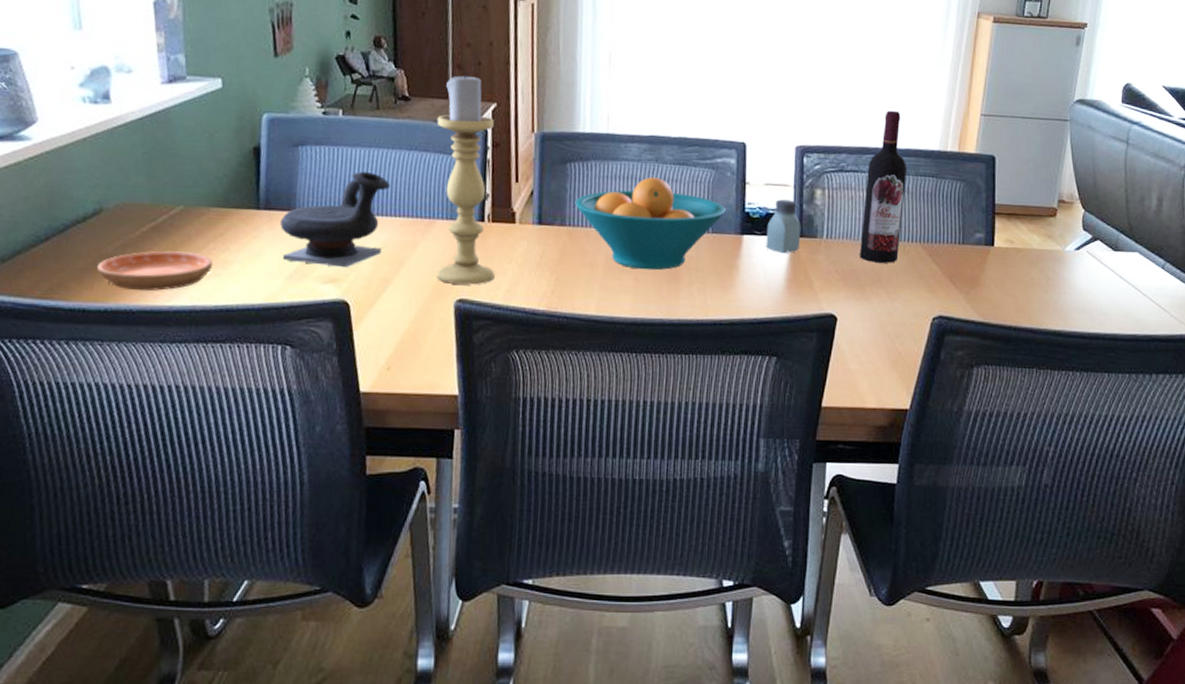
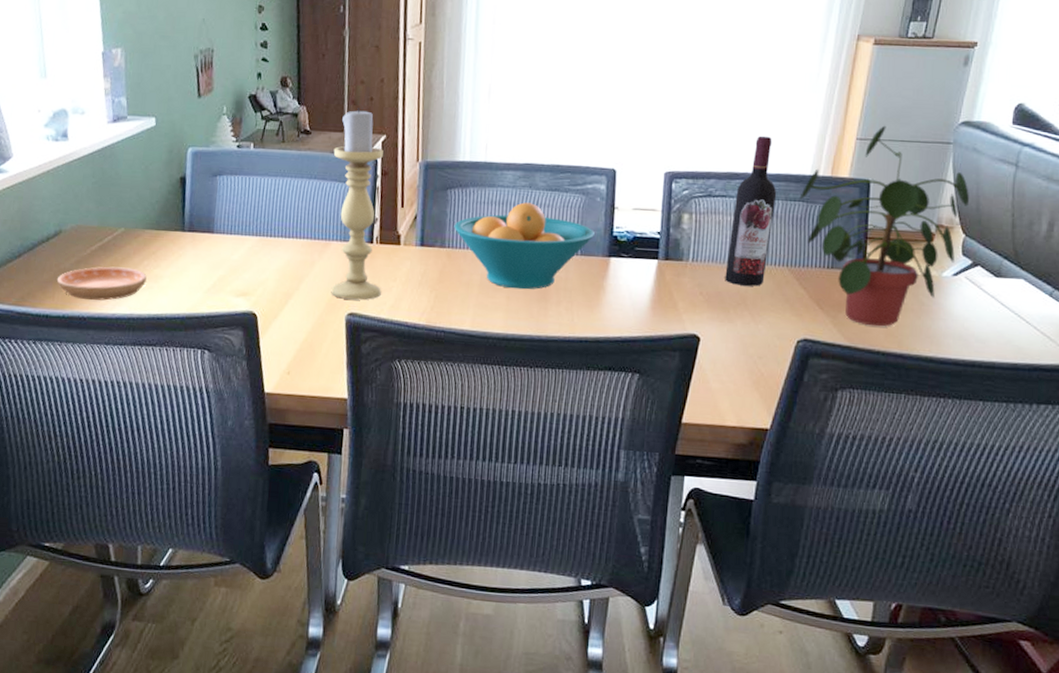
teapot: present [280,172,390,268] -> none [201,198,292,283]
saltshaker: present [766,199,801,253] -> none [632,223,668,275]
potted plant: none [929,102,1086,302] -> present [799,125,969,327]

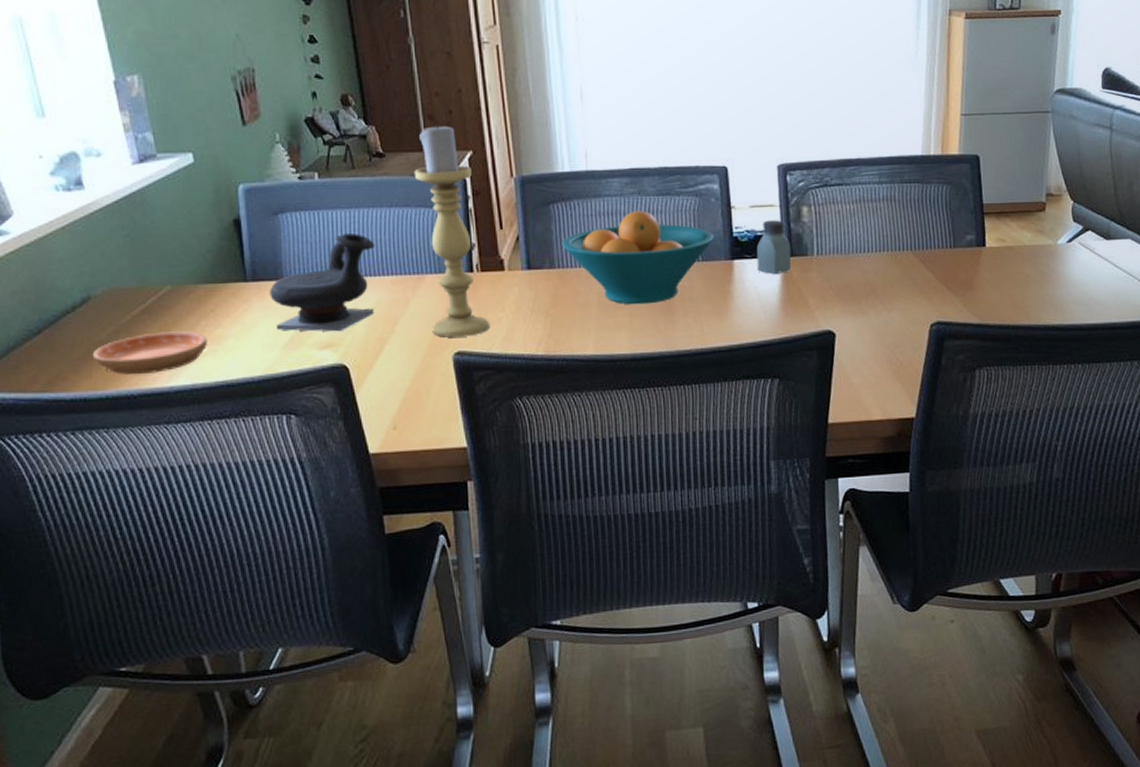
teapot: none [201,198,292,283] -> present [270,234,374,332]
saltshaker: none [632,223,668,275] -> present [756,220,792,274]
wine bottle: present [725,135,777,286] -> none [851,119,892,275]
potted plant: present [799,125,969,327] -> none [914,99,1073,301]

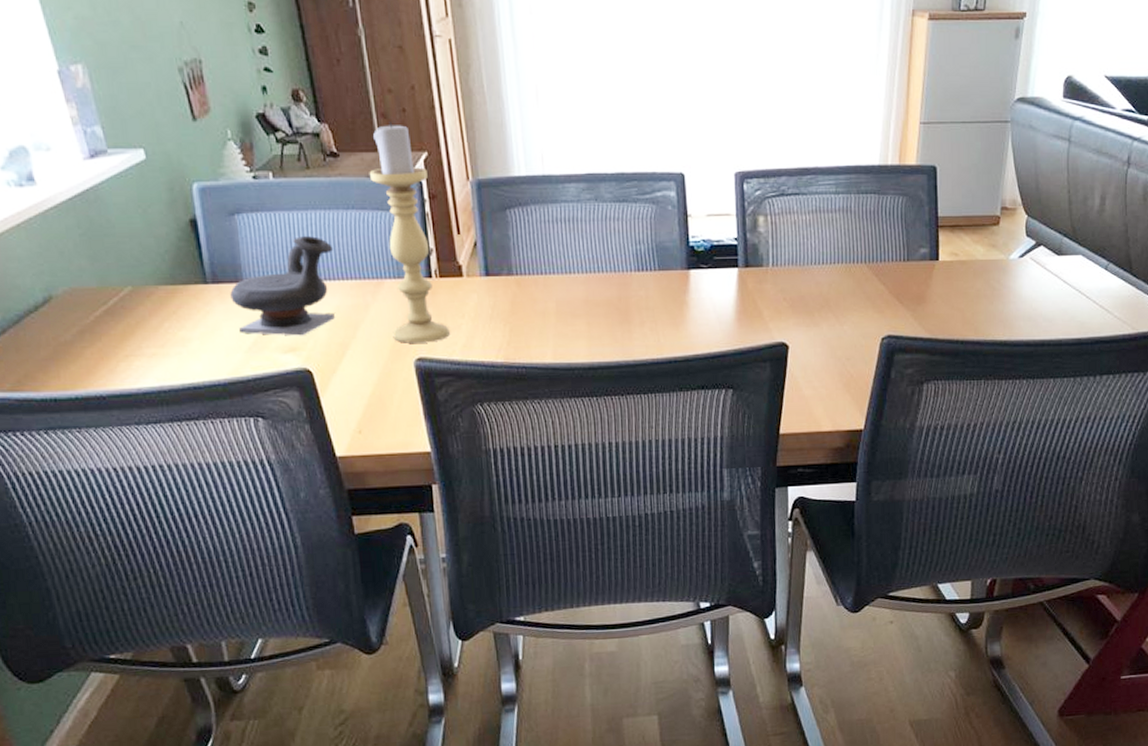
saucer: present [93,331,207,375] -> none [59,333,172,376]
fruit bowl: present [561,210,714,305] -> none [519,217,670,314]
saltshaker: present [756,220,792,274] -> none [712,230,747,285]

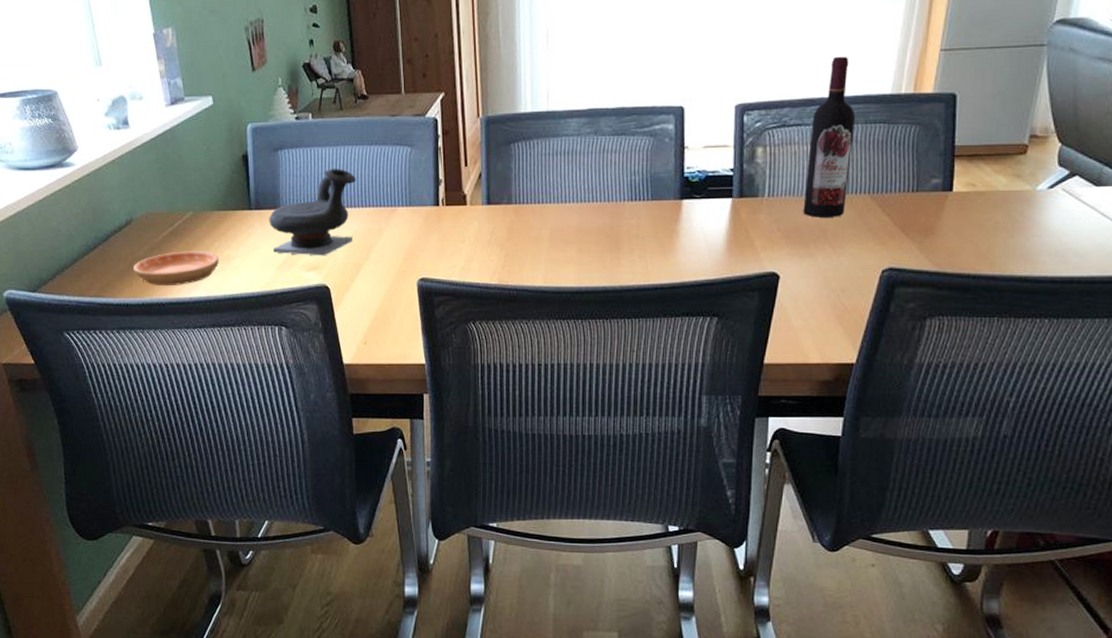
saucer: none [59,333,172,376] -> present [134,251,219,286]
candle holder: present [369,122,450,343] -> none [392,67,451,265]
wine bottle: none [806,126,849,287] -> present [803,56,856,217]

